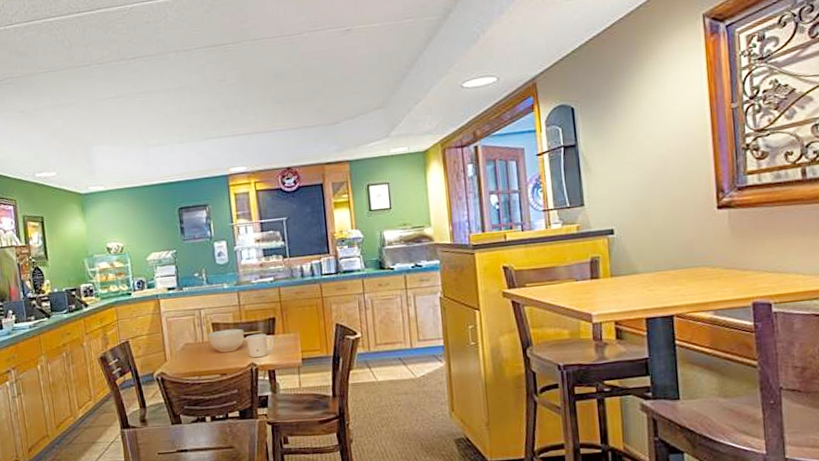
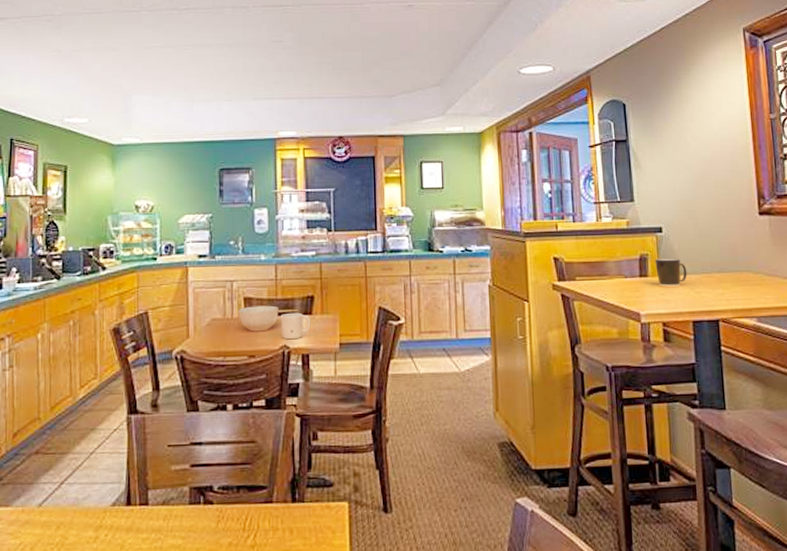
mug: none [607,258,640,288] -> present [655,258,687,288]

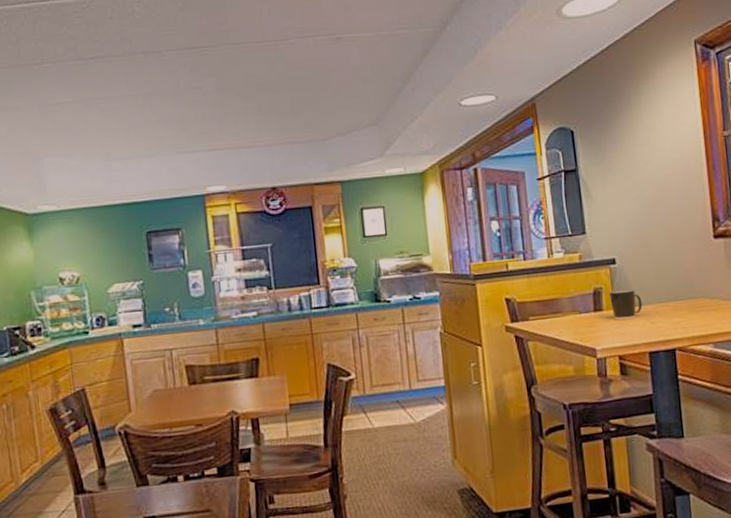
bowl: present [239,305,279,332] -> none [181,371,224,400]
mug: present [280,312,311,340] -> none [225,376,258,406]

